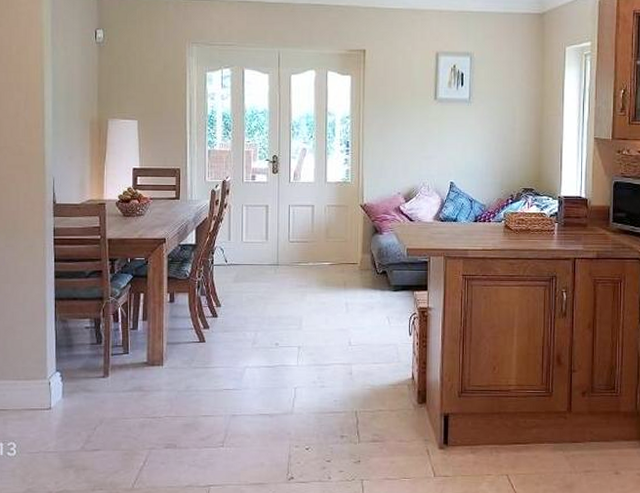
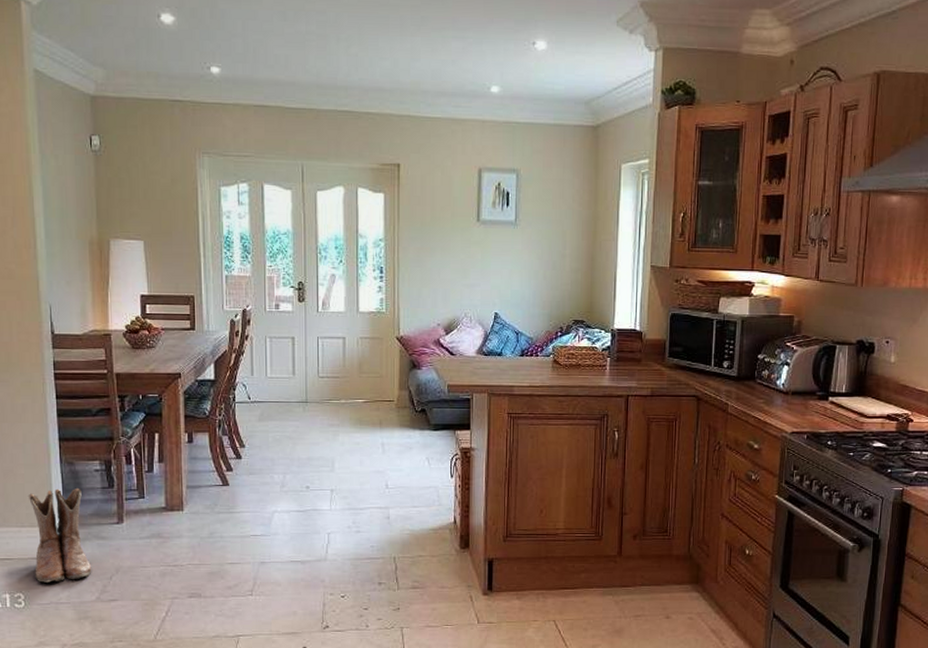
boots: none [24,343,77,433] -> present [28,487,91,583]

